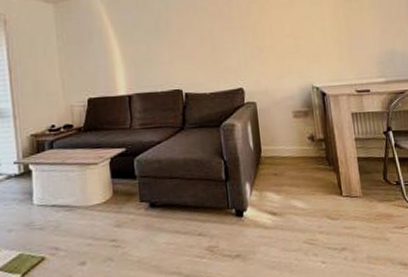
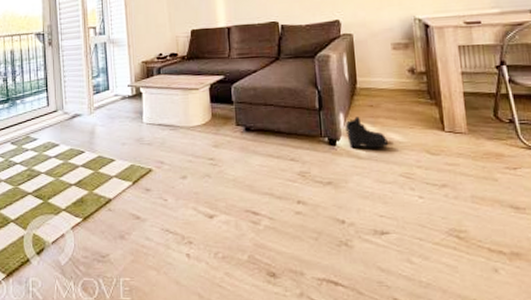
boots: none [251,186,293,218] -> present [345,117,389,148]

